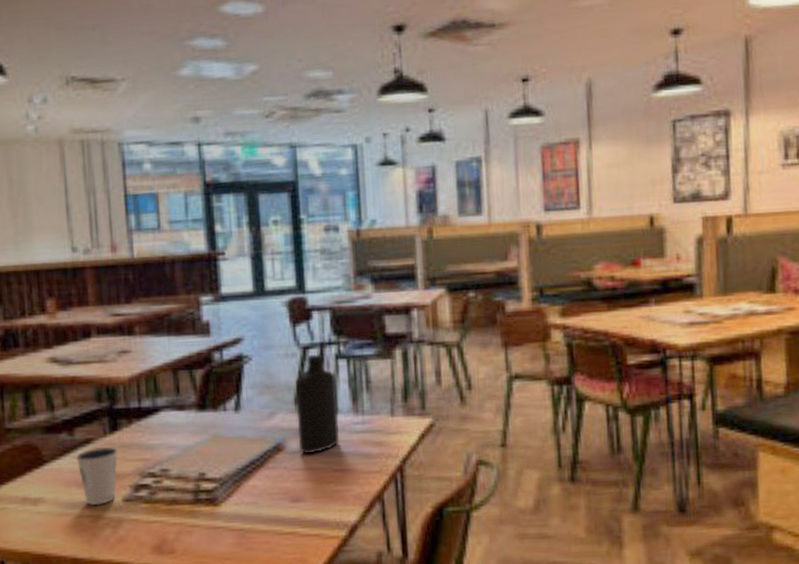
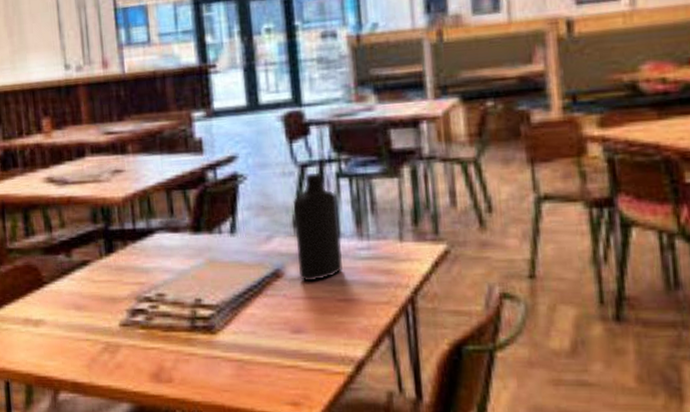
dixie cup: present [75,447,118,506] -> none [73,269,114,330]

